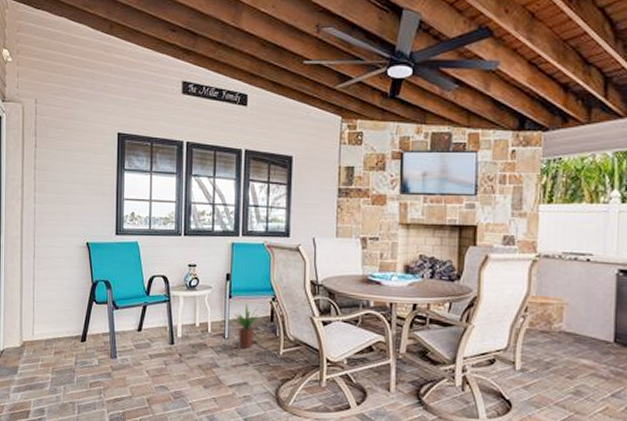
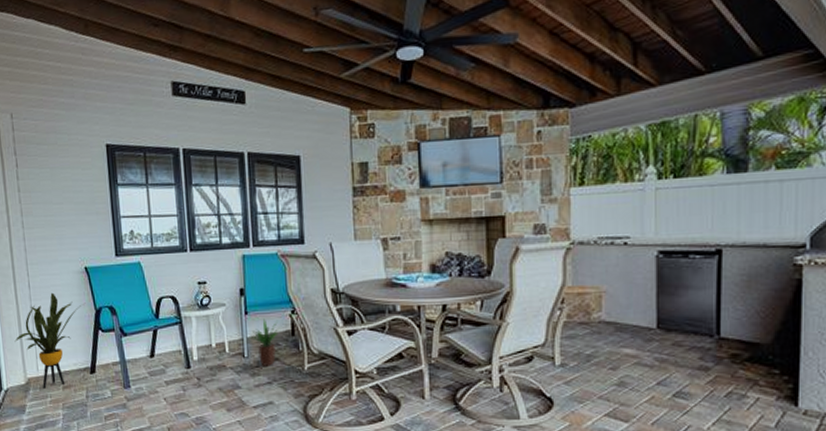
house plant: none [15,263,84,352] -> present [14,292,86,389]

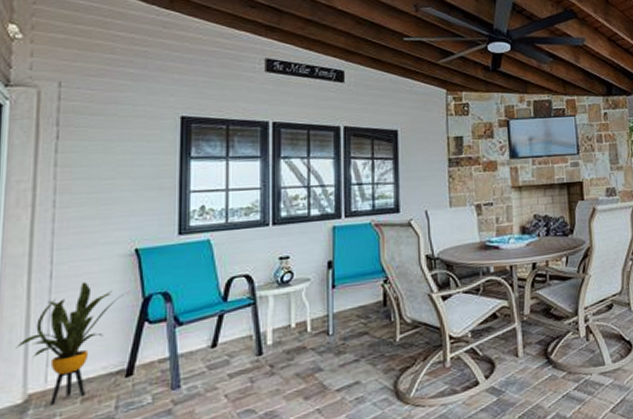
potted plant: present [246,318,279,366] -> none [332,291,369,343]

